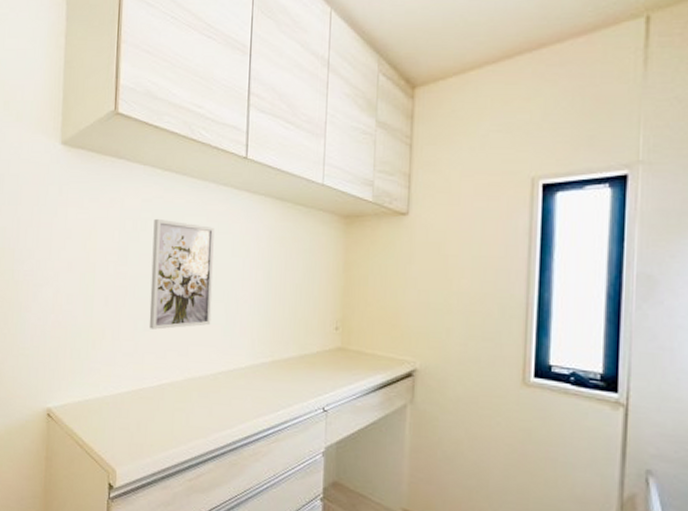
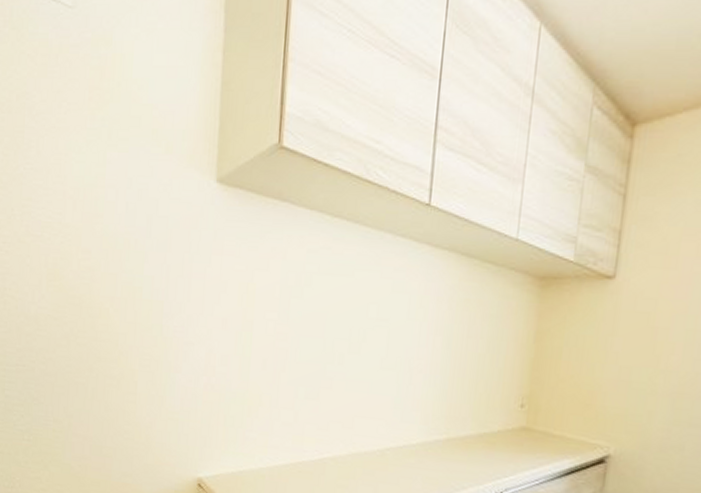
wall art: present [149,218,214,330] -> none [311,272,389,398]

